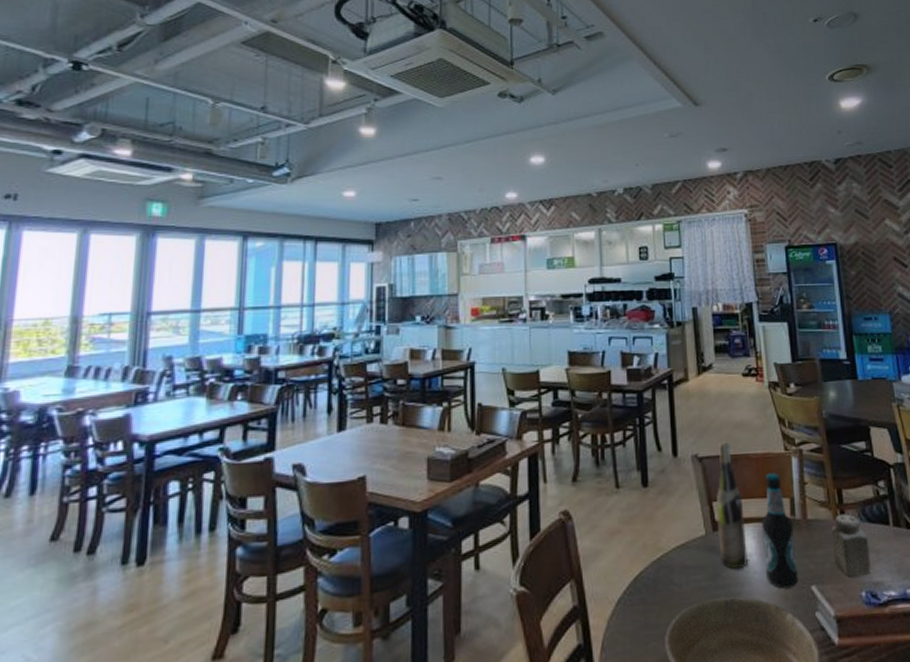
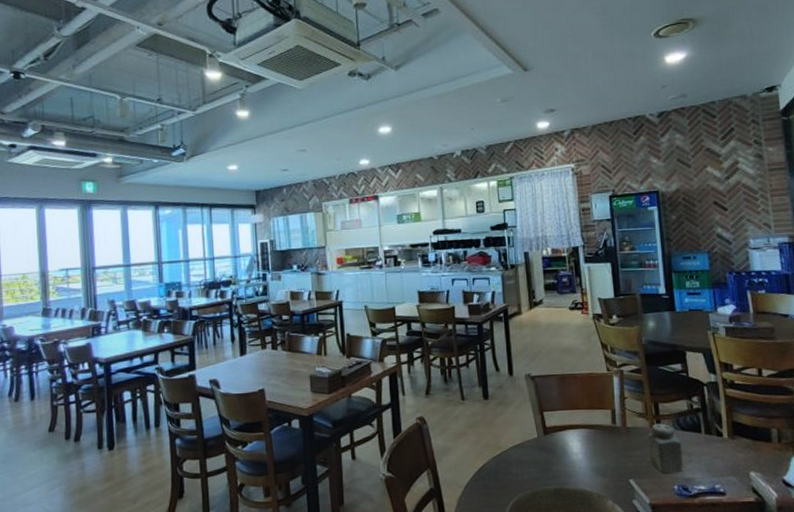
wine bottle: present [716,441,748,569] -> none [546,363,574,464]
bottle: present [761,473,799,589] -> none [586,389,618,481]

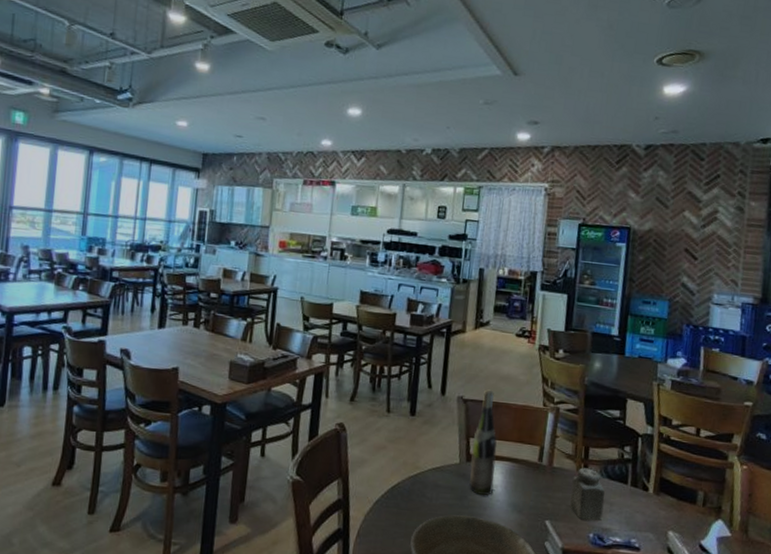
wine bottle: none [546,363,574,464] -> present [468,389,497,495]

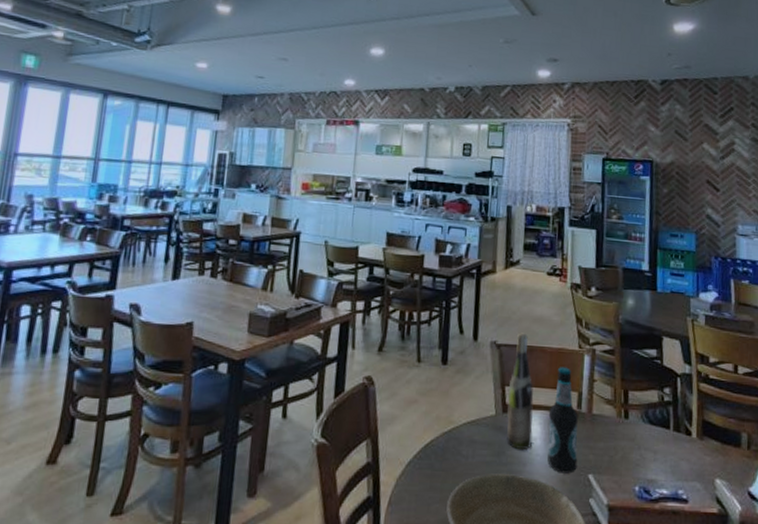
bottle: none [507,422,539,519] -> present [547,367,578,474]
salt shaker: present [570,467,605,522] -> none [612,413,648,472]

